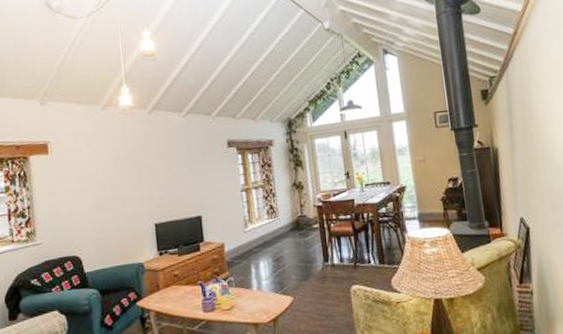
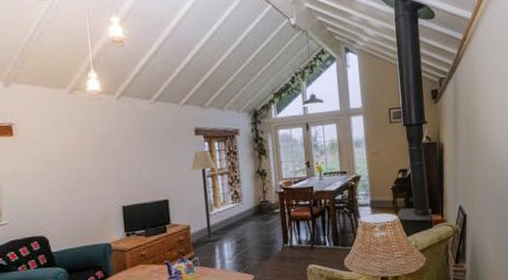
floor lamp: none [224,162,258,262] -> present [191,150,222,243]

